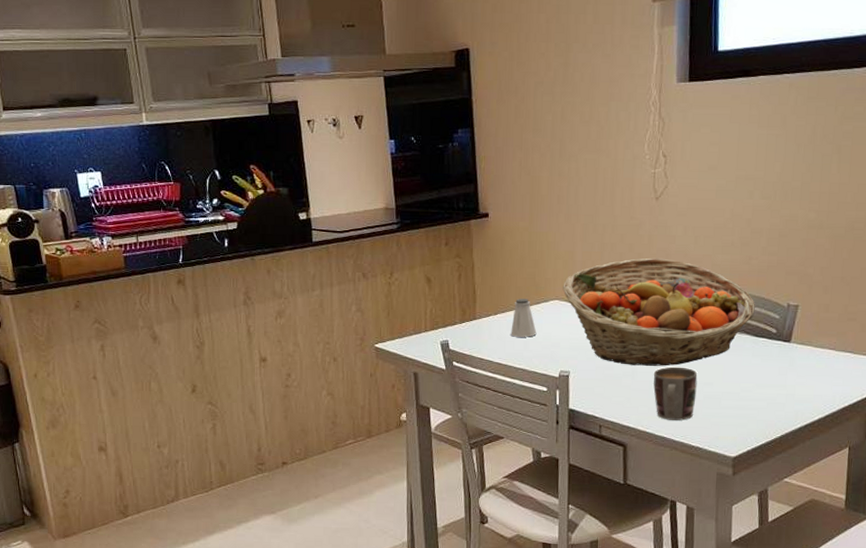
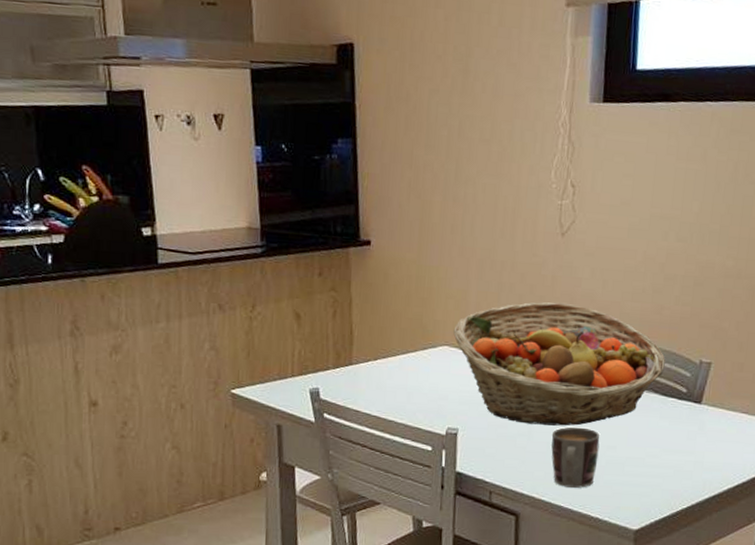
saltshaker: present [511,299,537,337] -> none [392,342,422,388]

